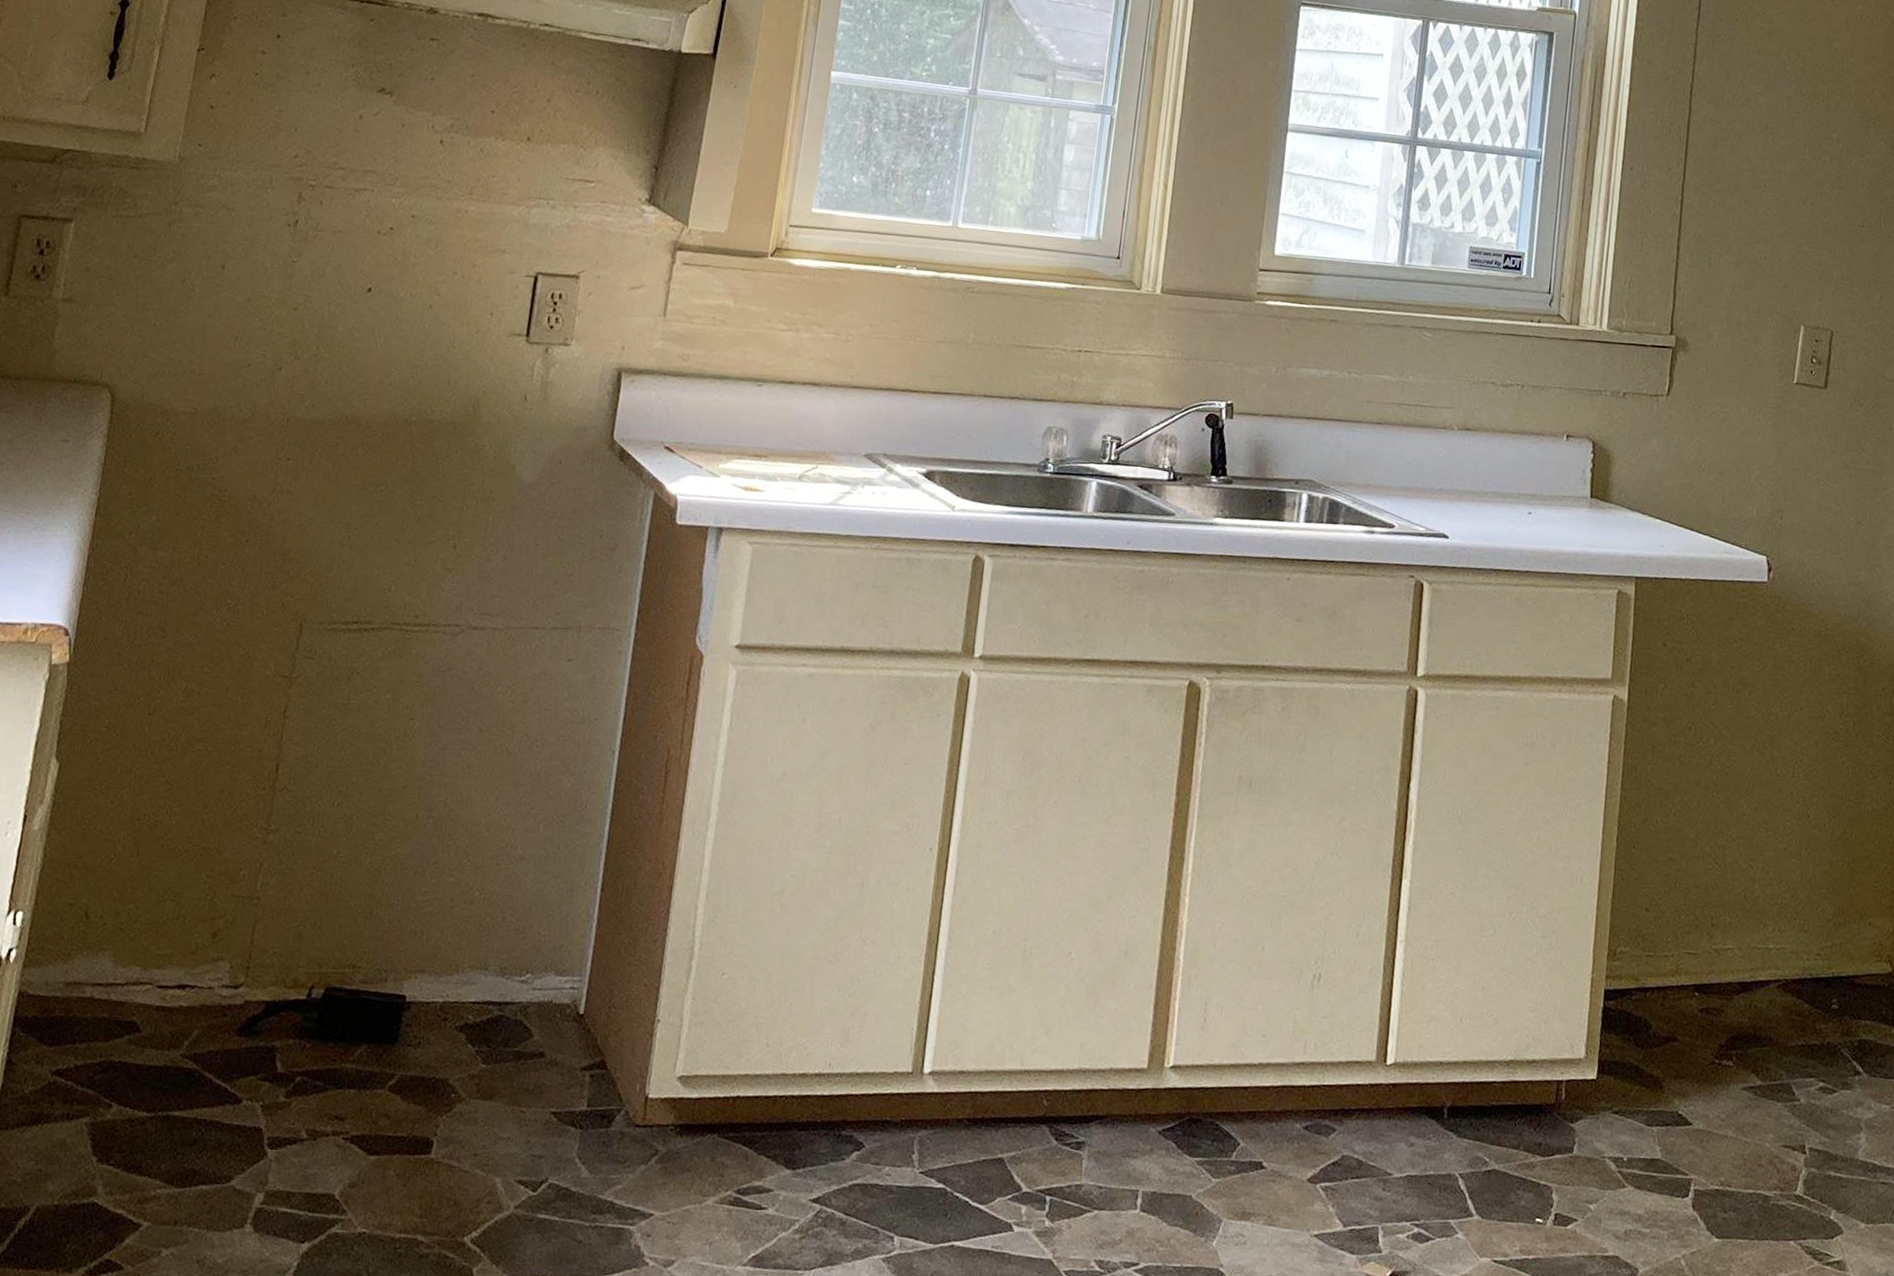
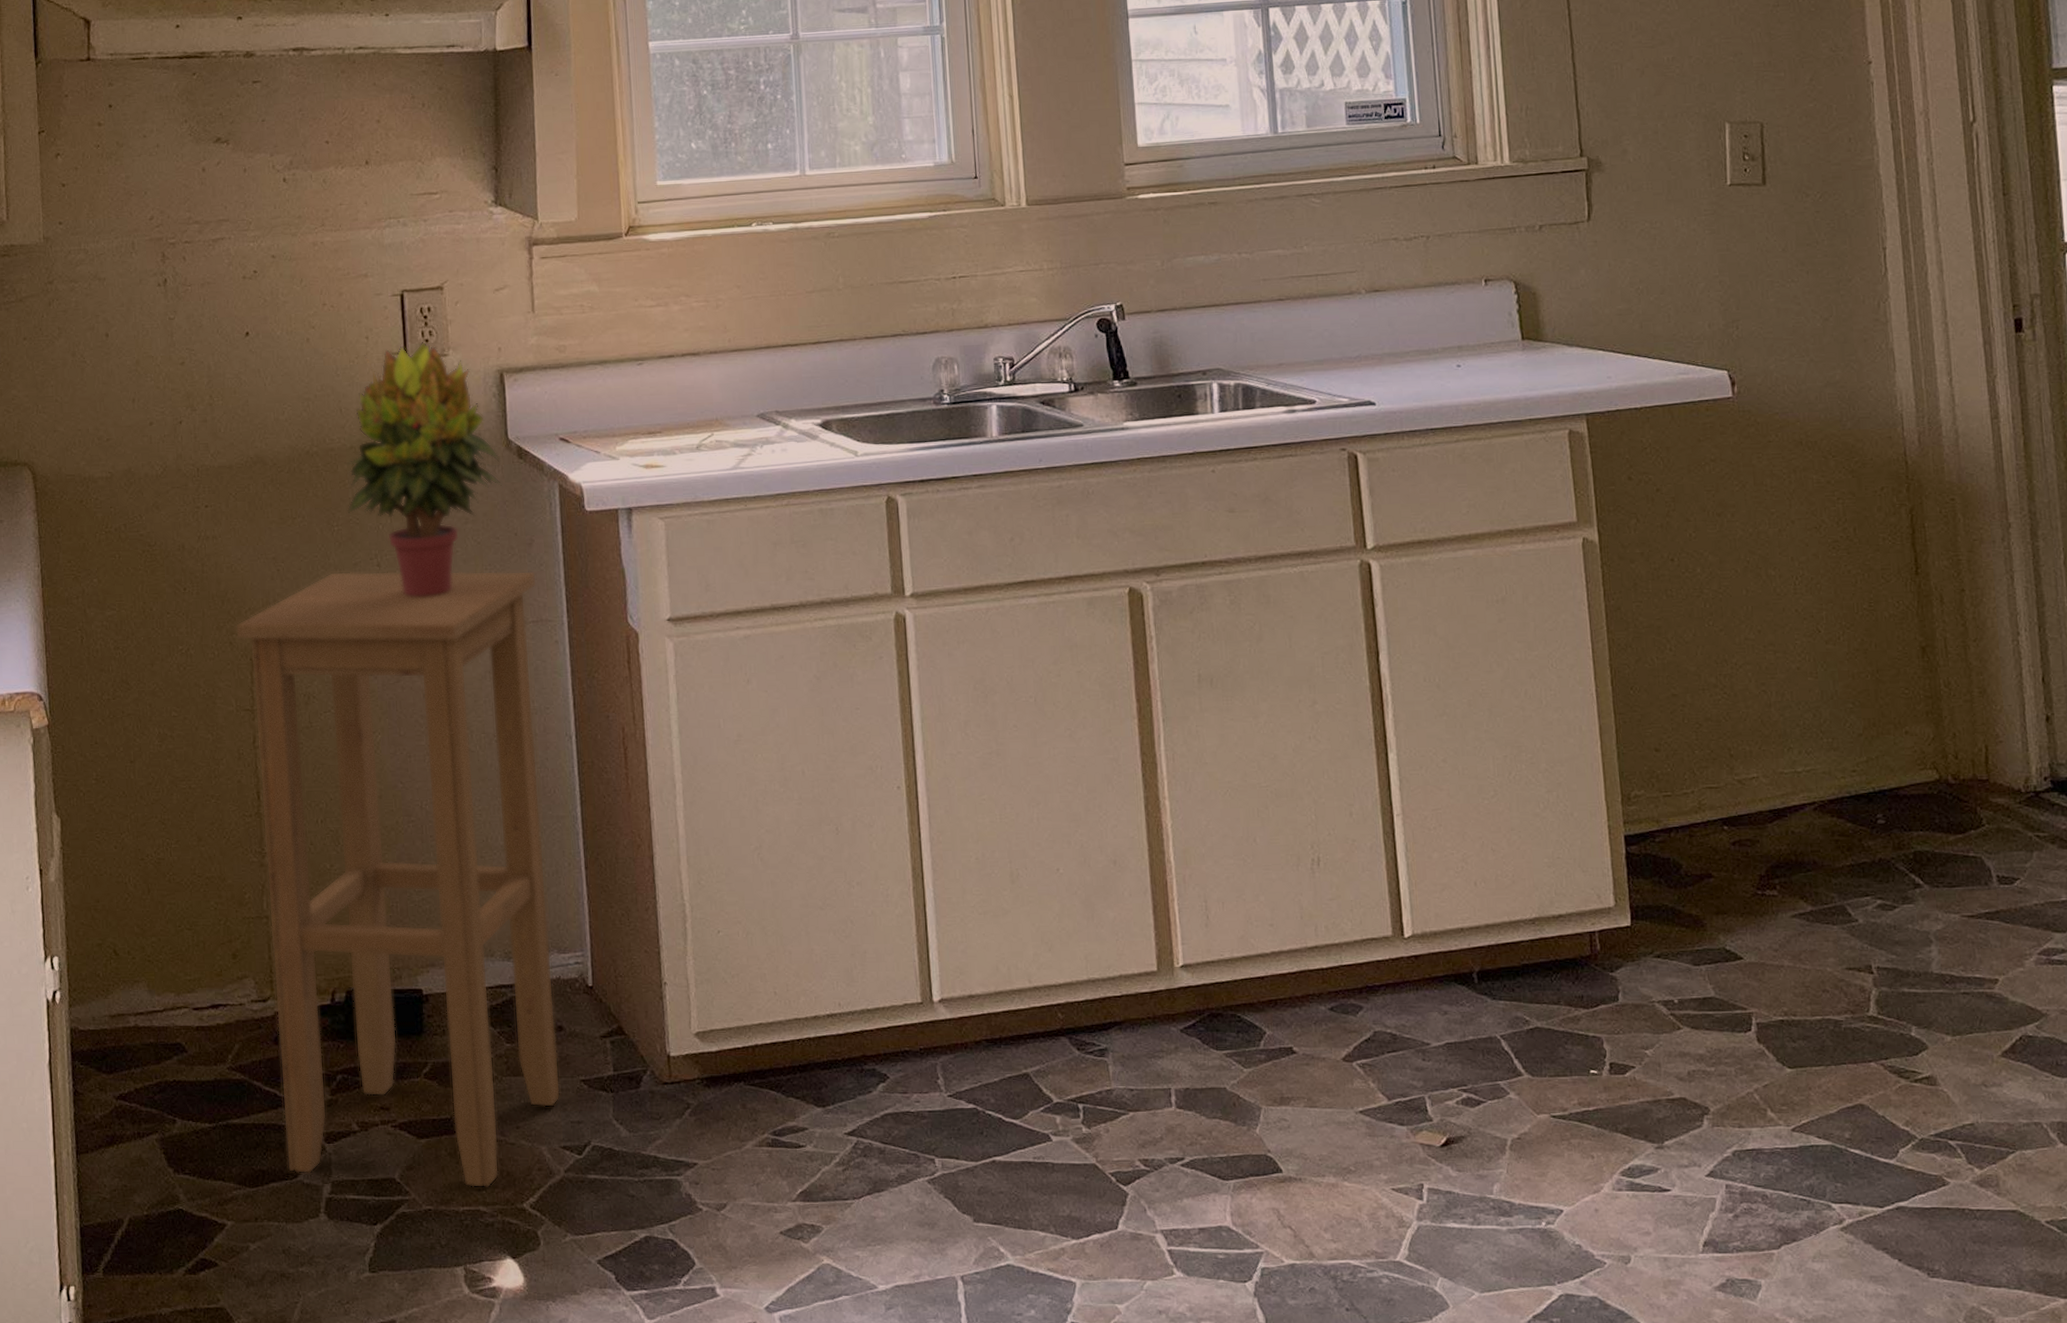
stool: none [221,546,613,1217] -> present [235,570,561,1188]
potted plant: none [433,328,602,588] -> present [344,342,502,598]

